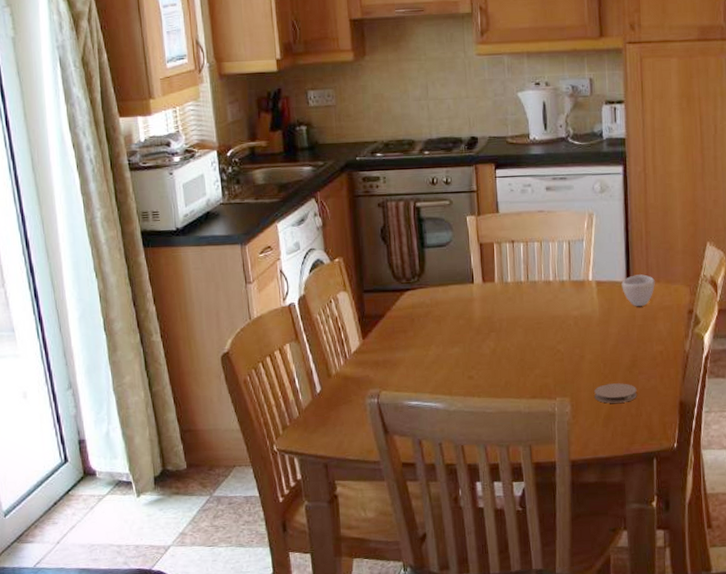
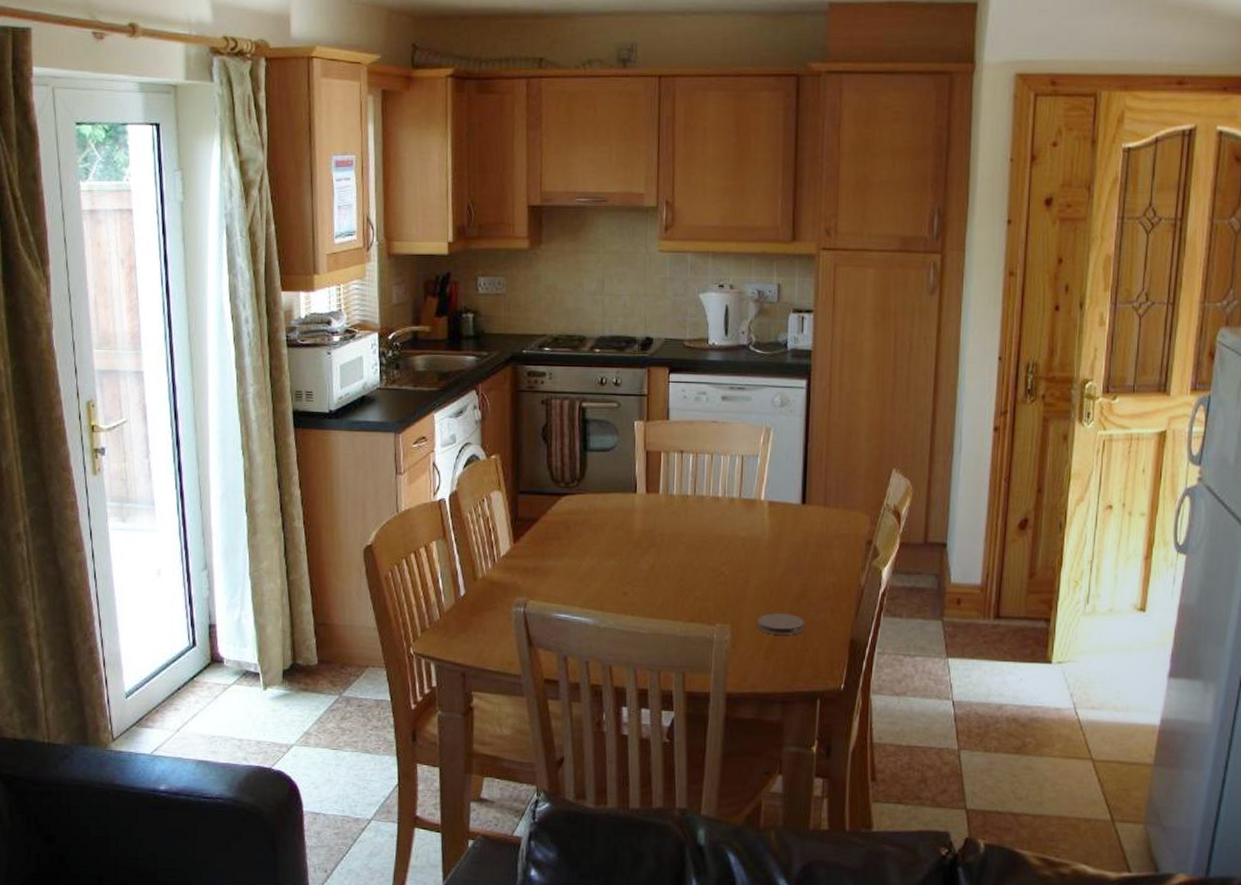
cup: present [621,274,655,306] -> none [796,498,833,532]

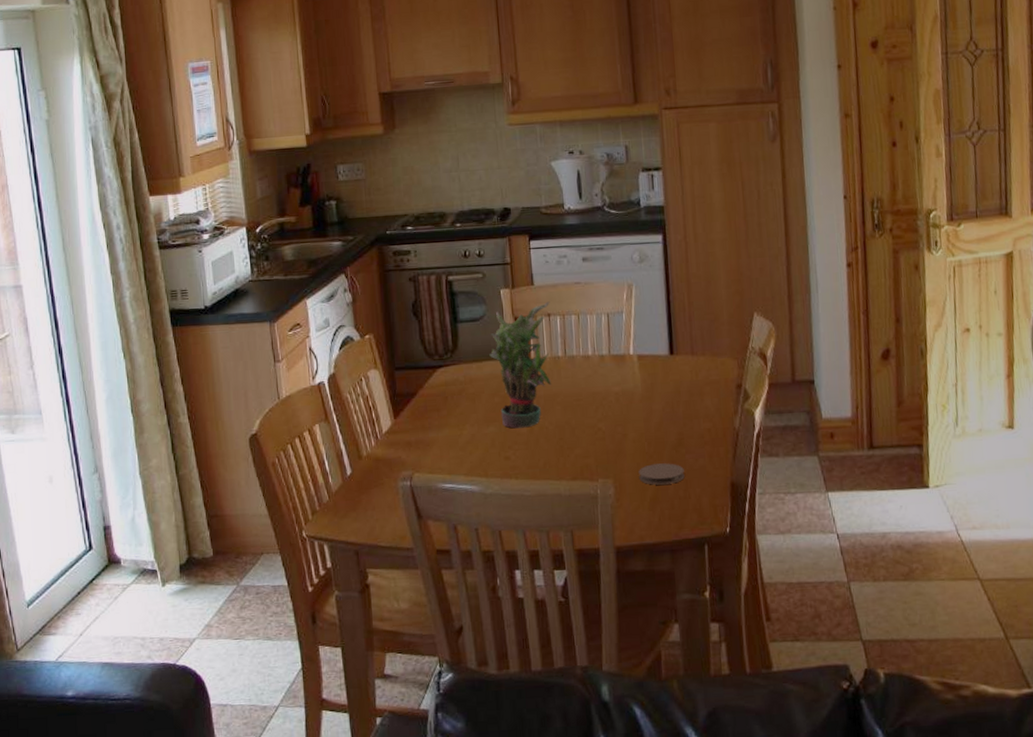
potted plant: none [617,438,684,565] -> present [489,301,551,429]

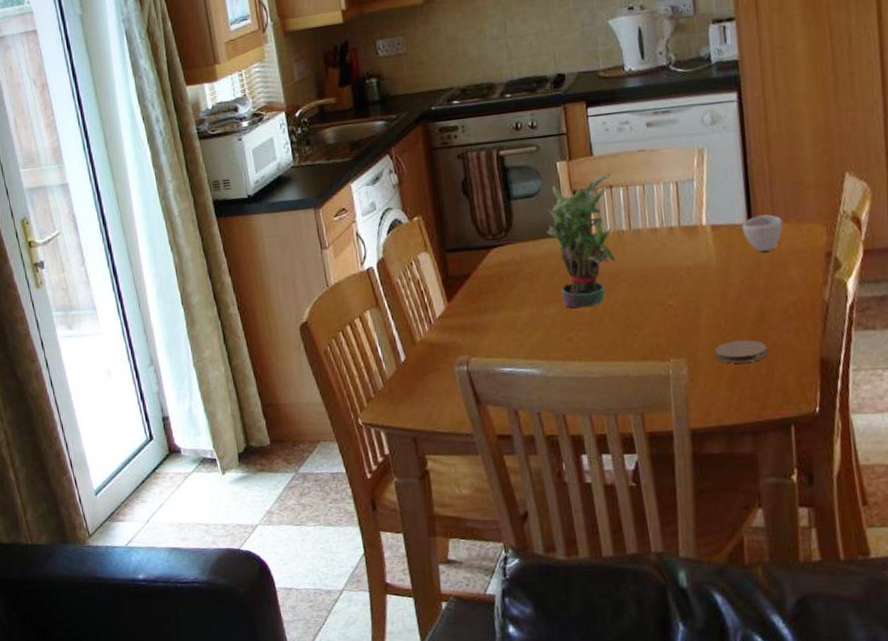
cup: none [664,347,700,381] -> present [742,214,783,252]

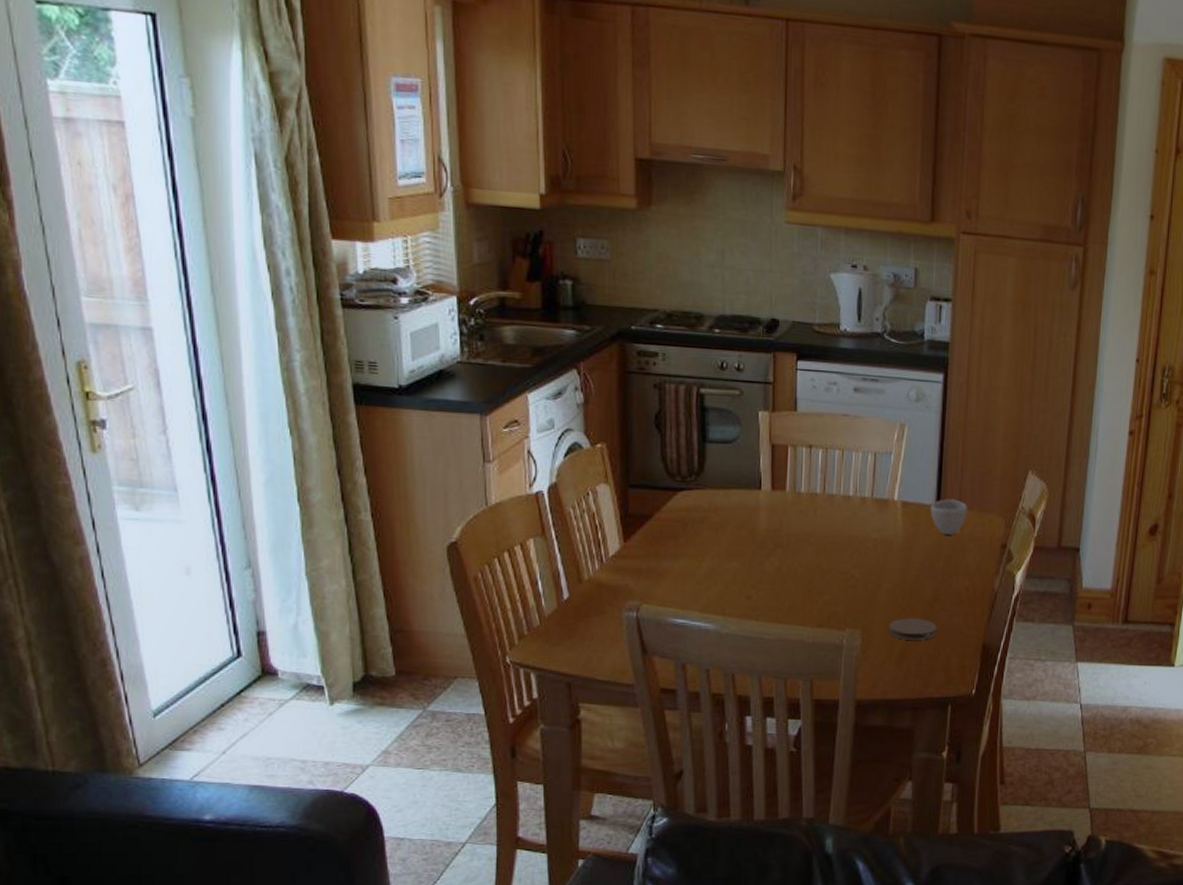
potted plant: present [546,172,615,309] -> none [739,431,813,567]

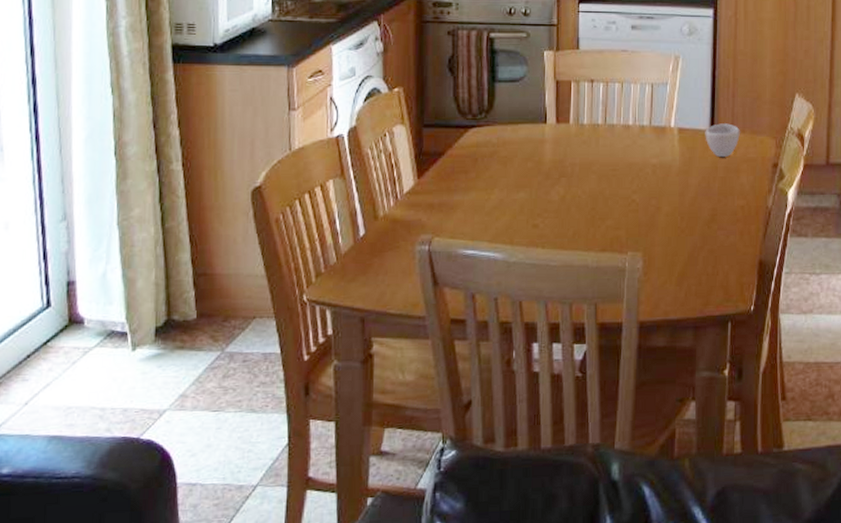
coaster: present [889,618,937,640] -> none [669,239,715,260]

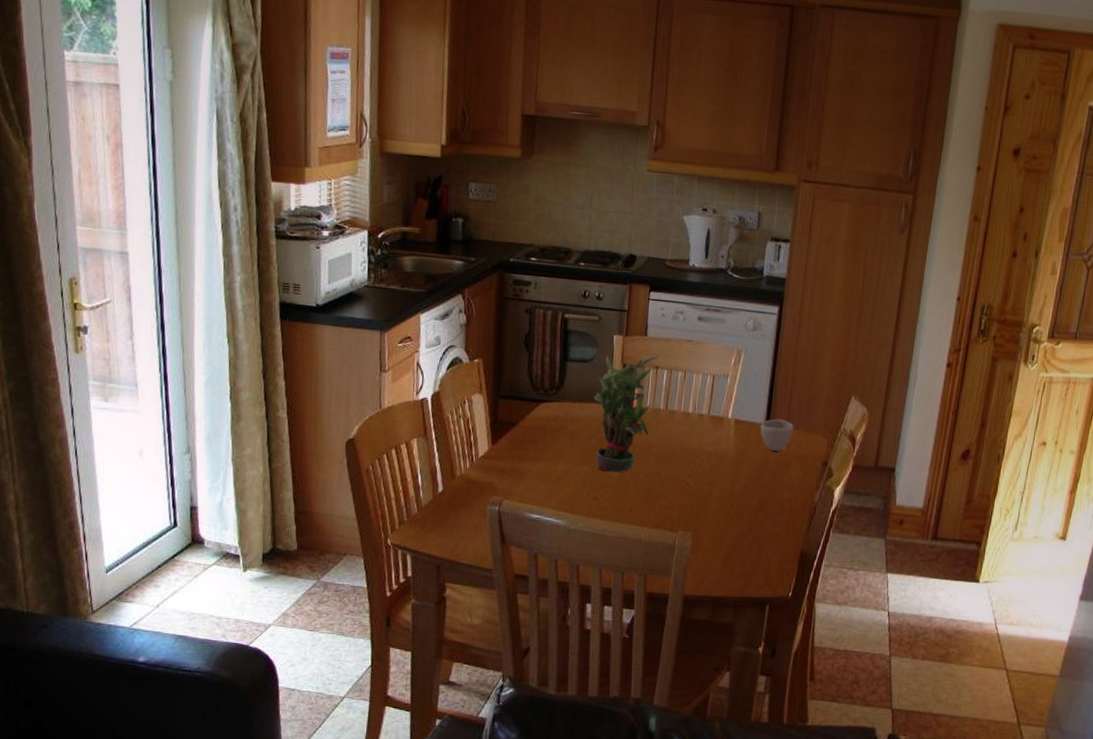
potted plant: none [526,67,595,196] -> present [593,354,660,472]

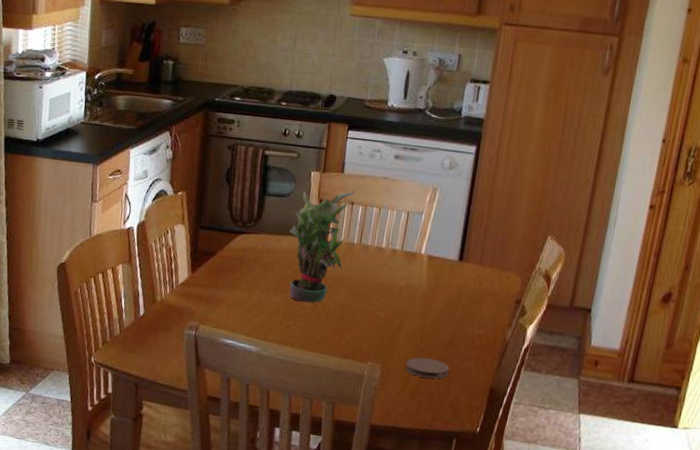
coaster: none [717,524,760,545] -> present [405,357,449,379]
cup: present [760,419,794,451] -> none [452,256,488,288]

